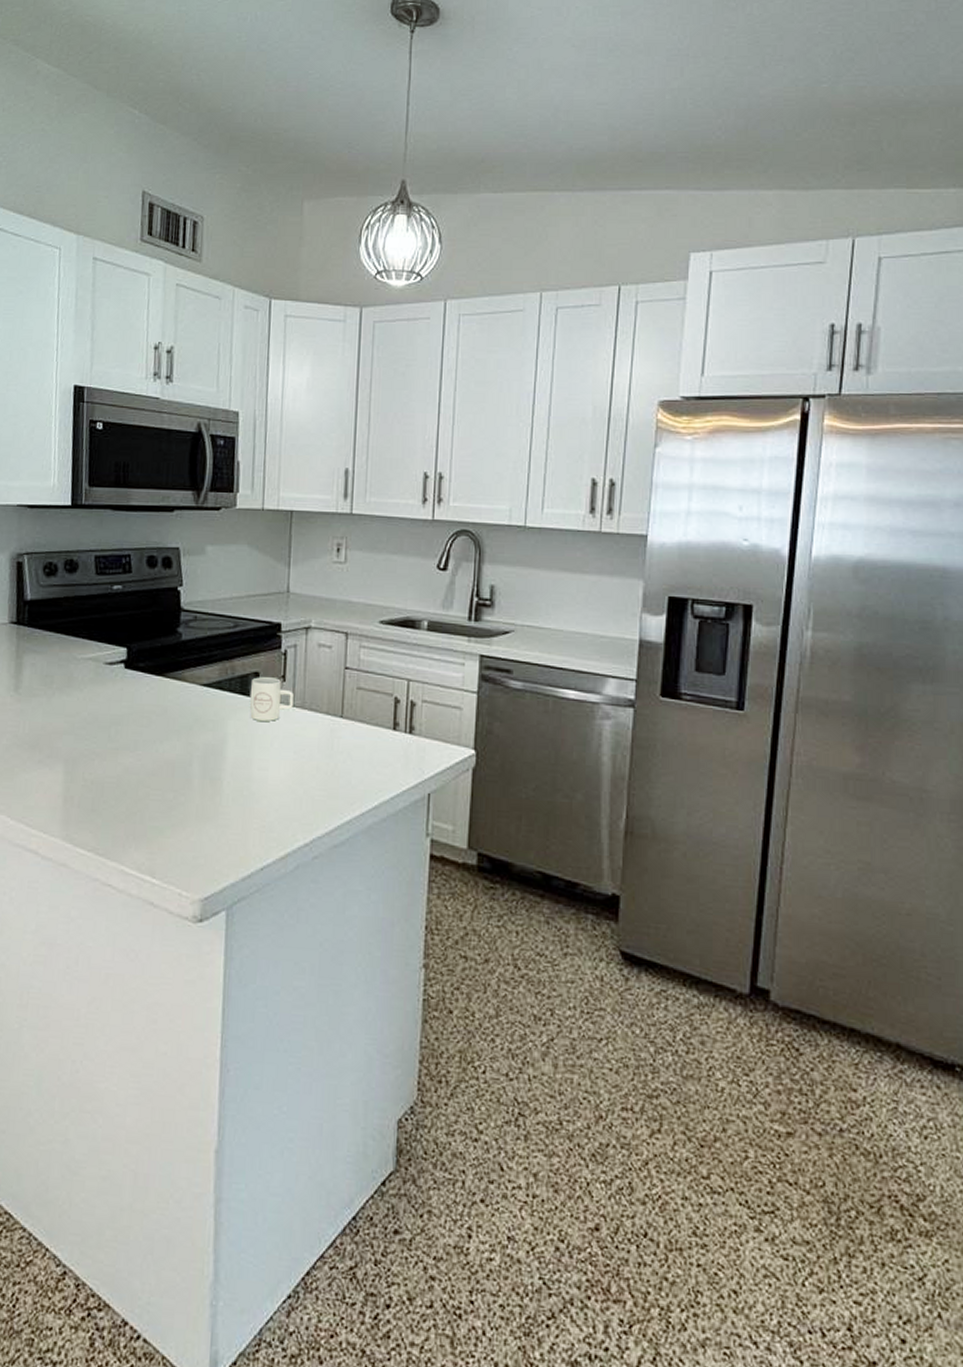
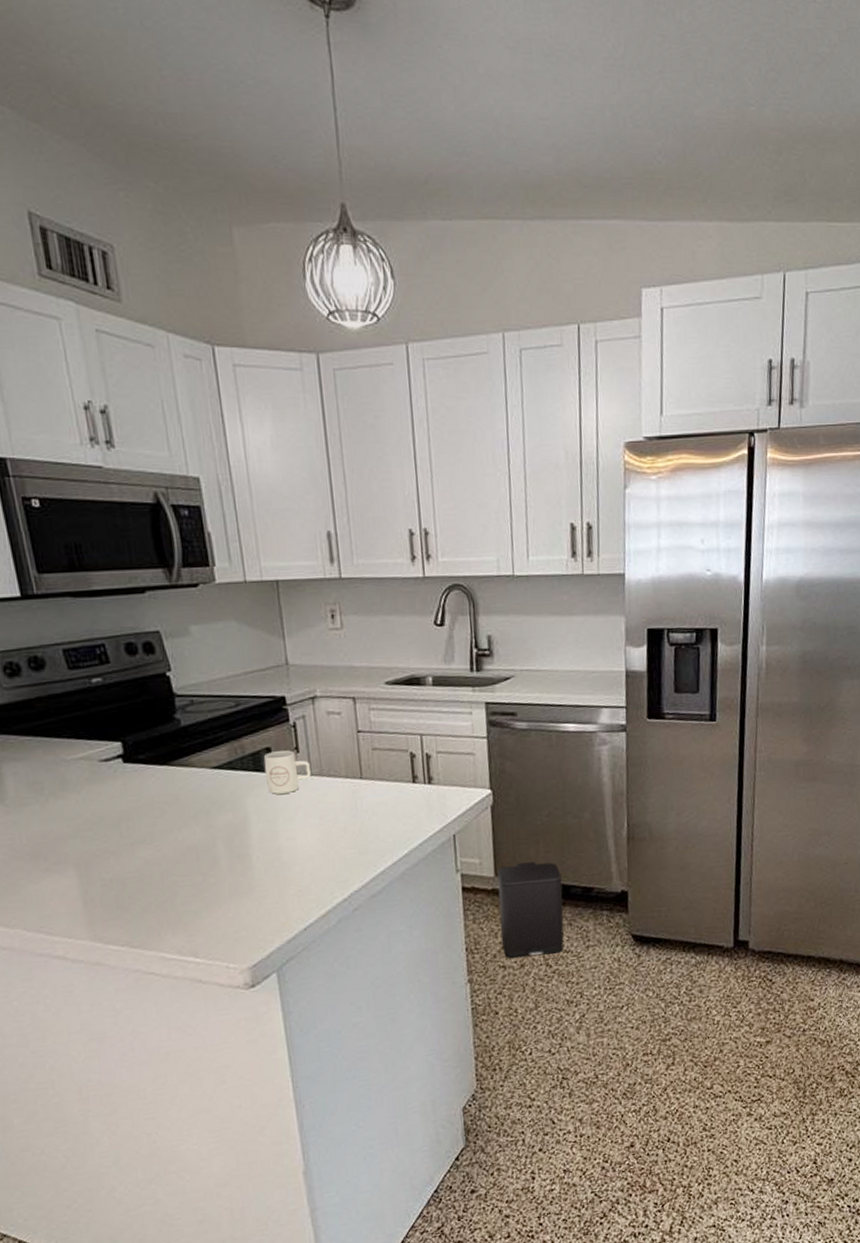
pedal bin: none [466,839,543,955] -> present [497,861,564,958]

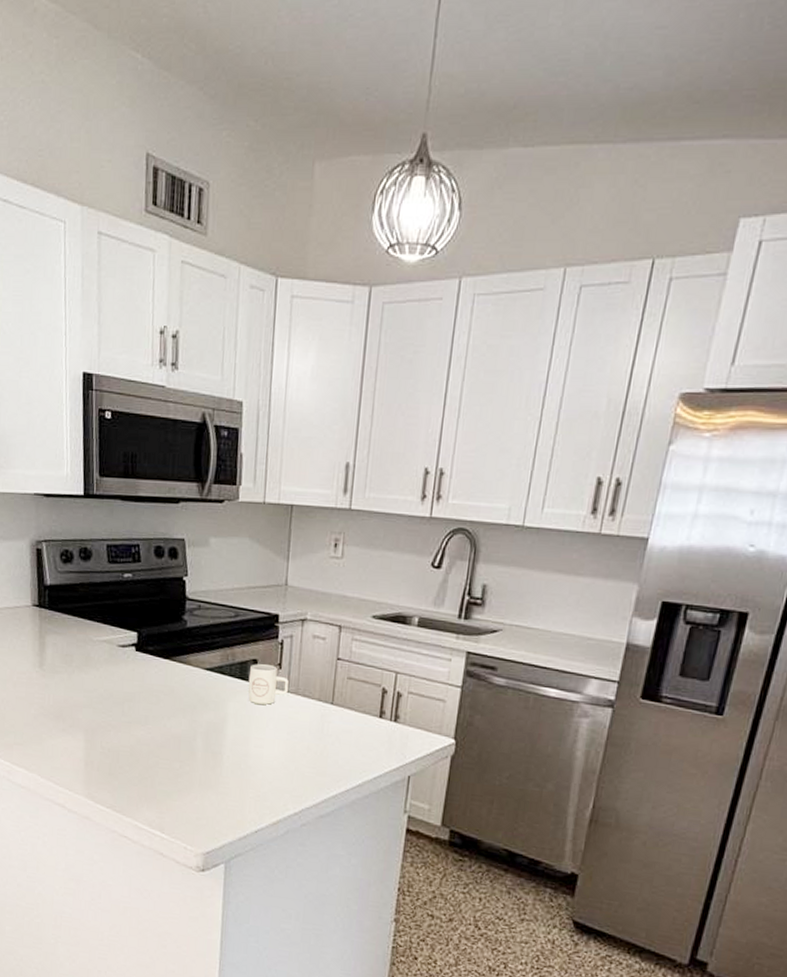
pedal bin: present [497,861,564,958] -> none [434,818,510,918]

